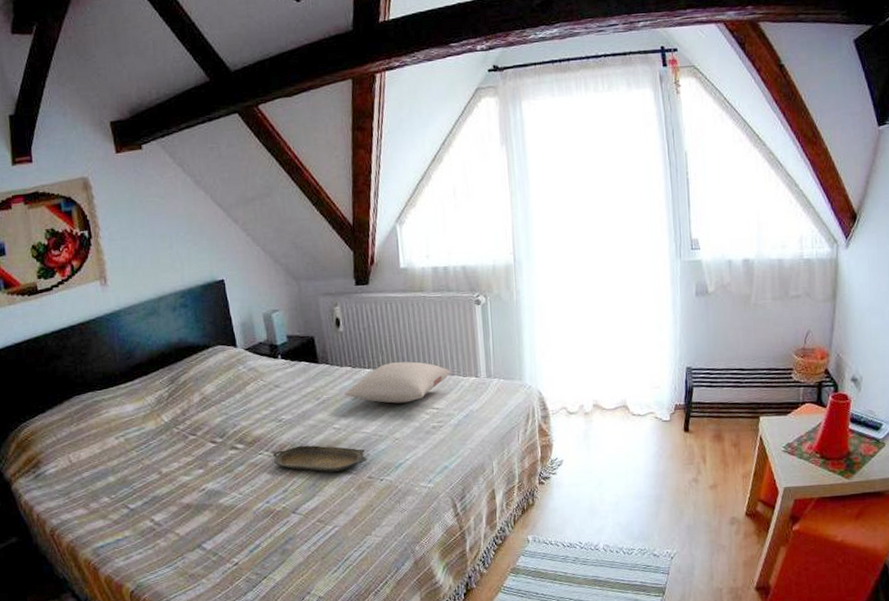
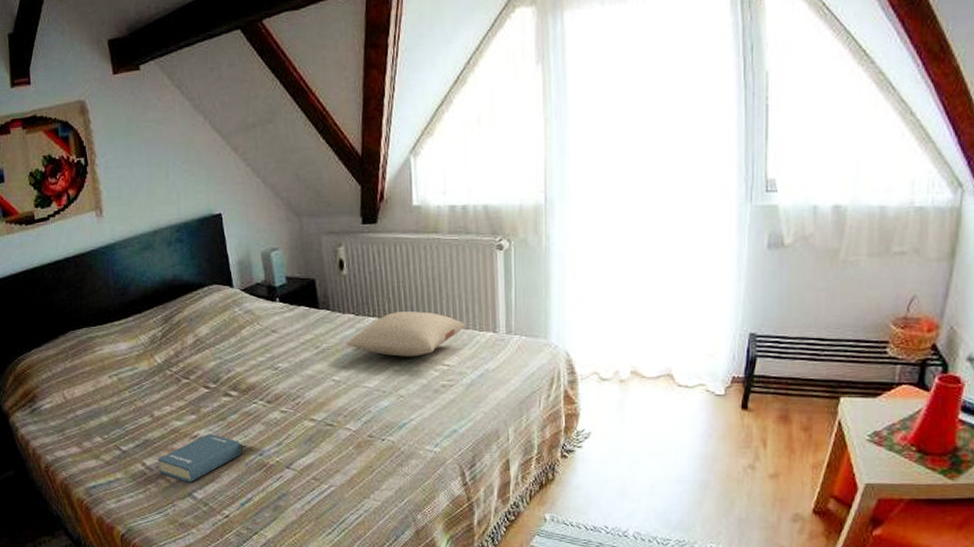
book: none [166,486,250,535] -> present [157,434,243,483]
serving tray: present [273,445,367,472] -> none [267,396,368,427]

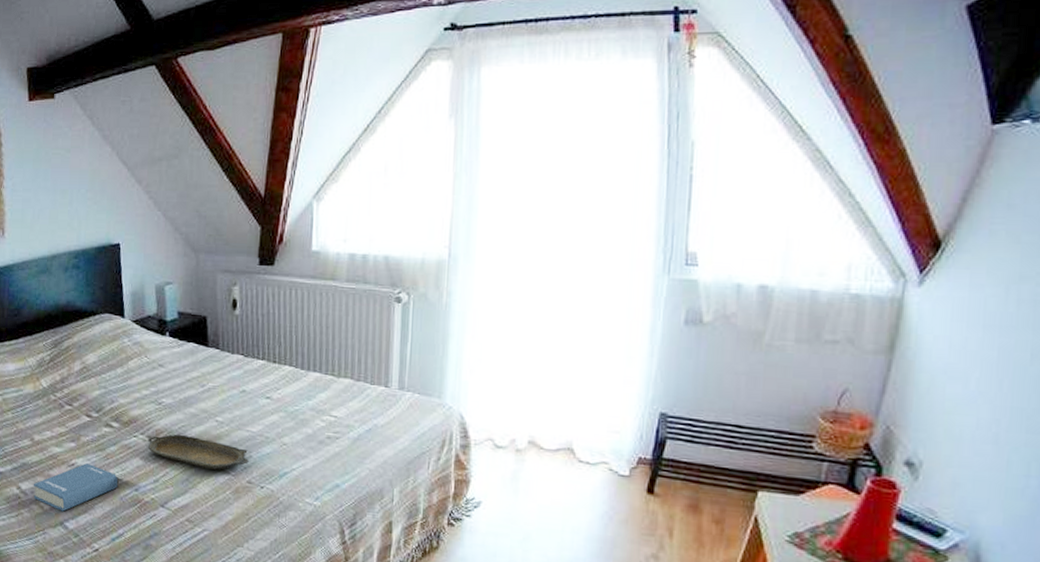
serving tray: none [267,396,368,427] -> present [148,434,249,470]
pillow: present [346,311,465,357] -> none [232,357,357,405]

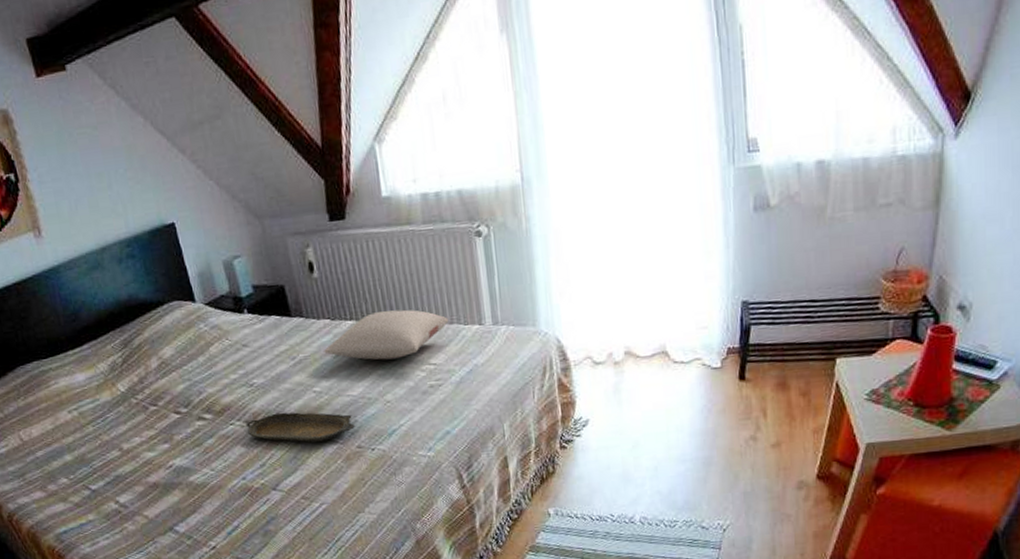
book: present [33,463,119,512] -> none [131,462,224,517]
pillow: none [232,357,357,405] -> present [324,309,449,360]

